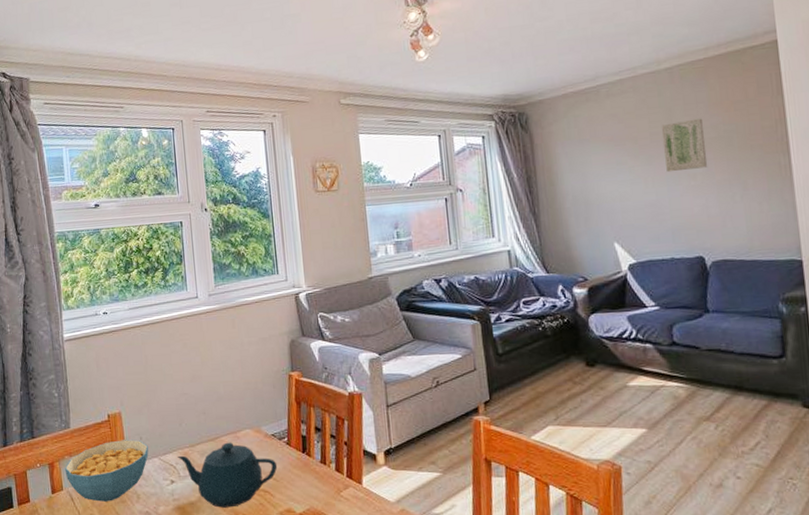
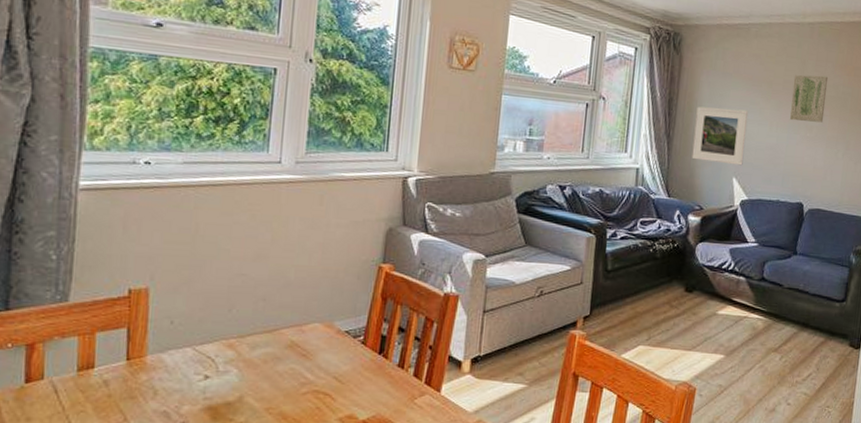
cereal bowl: present [65,439,149,502] -> none [50,322,182,397]
teapot: present [177,442,277,508] -> none [219,336,346,411]
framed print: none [558,172,623,232] -> present [691,106,749,166]

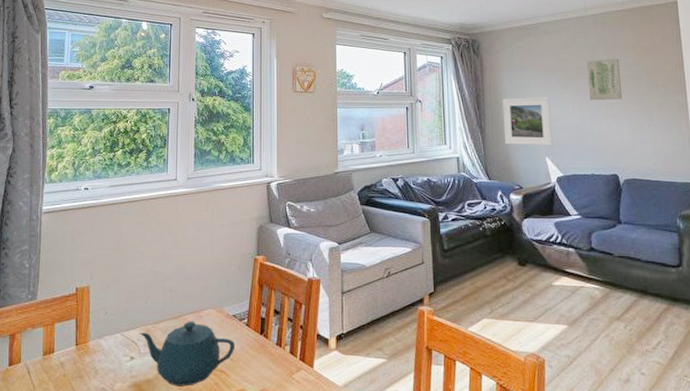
teapot: none [219,336,346,411] -> present [140,321,236,386]

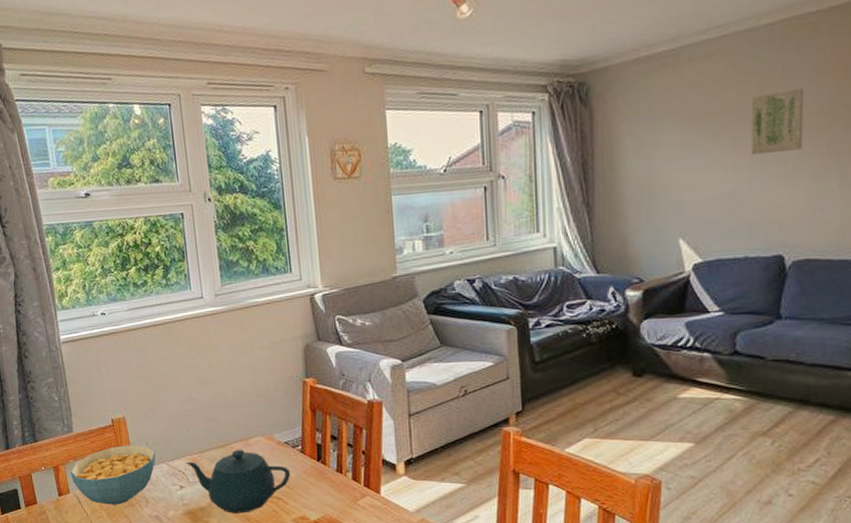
cereal bowl: none [25,314,113,376] -> present [70,445,156,505]
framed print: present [502,97,553,146] -> none [620,155,691,227]

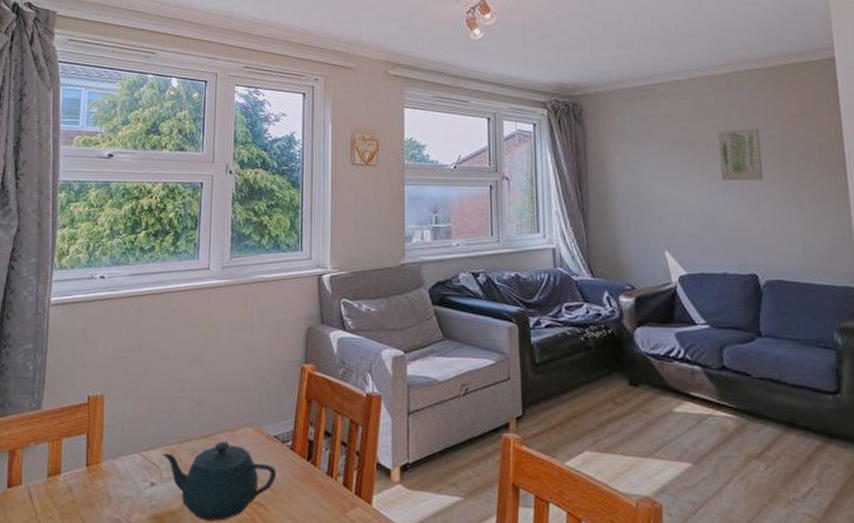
cereal bowl: present [70,445,156,505] -> none [27,428,131,503]

